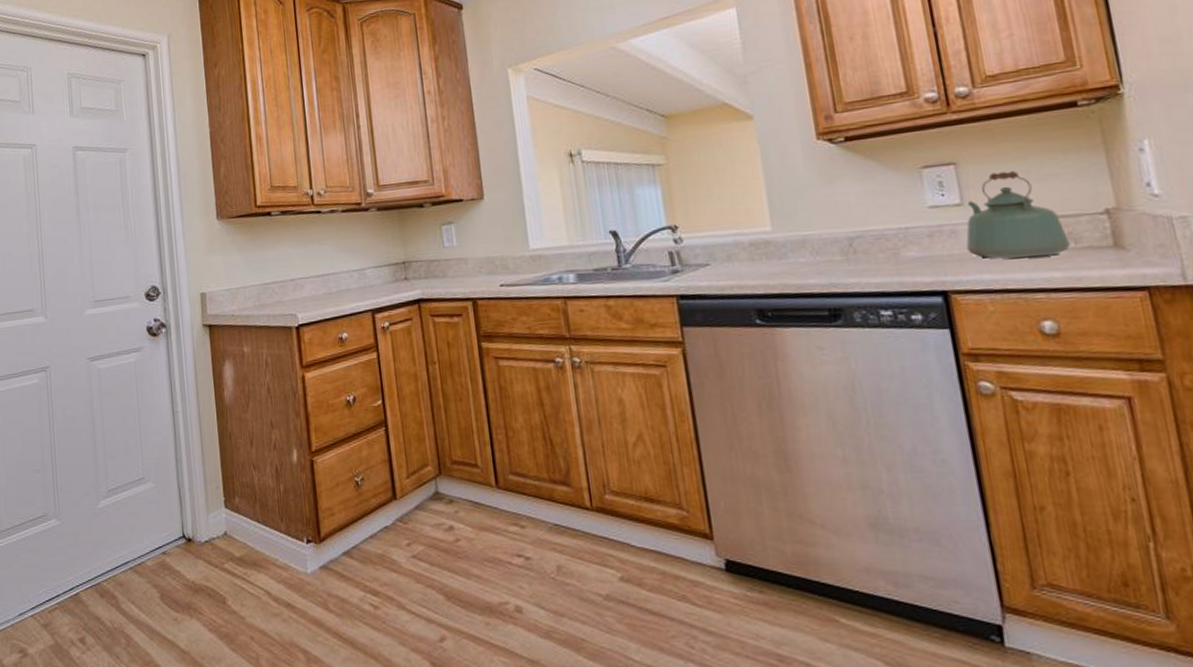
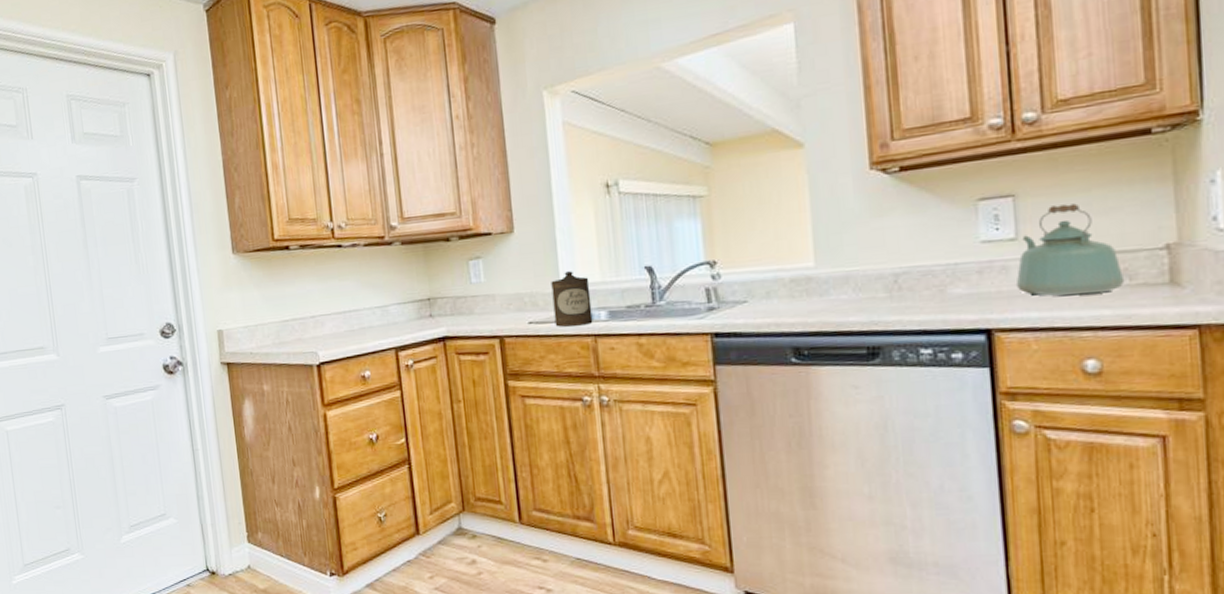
canister: none [520,235,562,291] -> present [551,271,593,328]

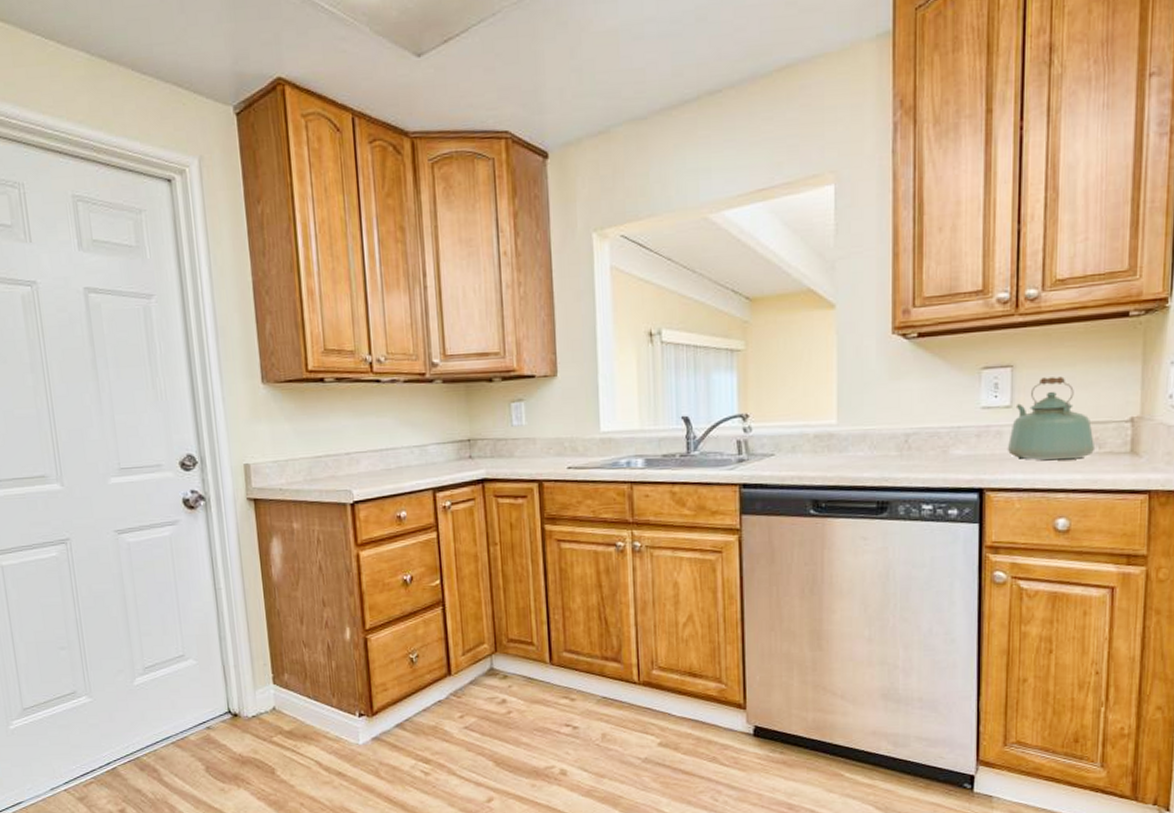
canister: present [551,271,593,328] -> none [591,418,630,474]

